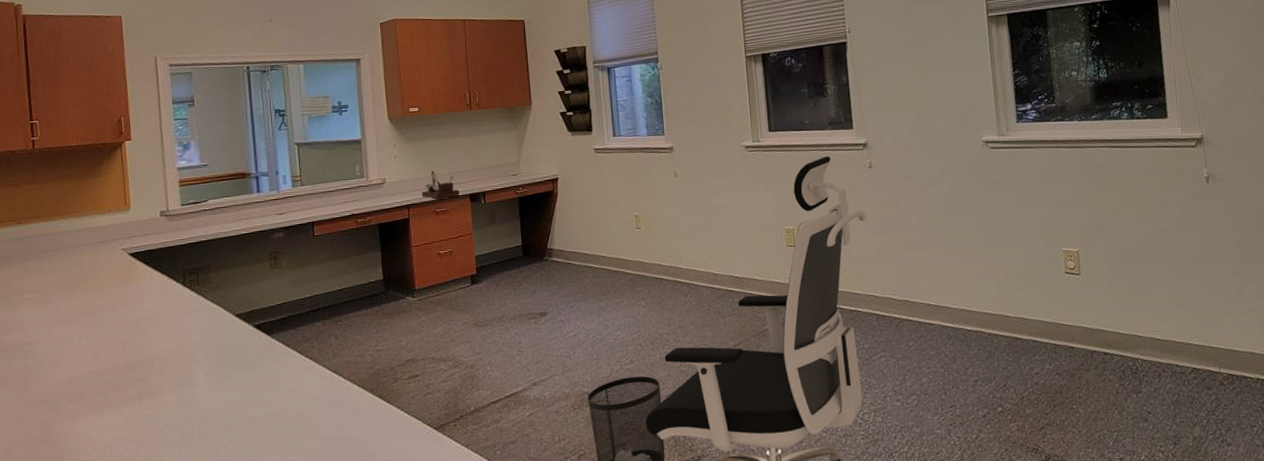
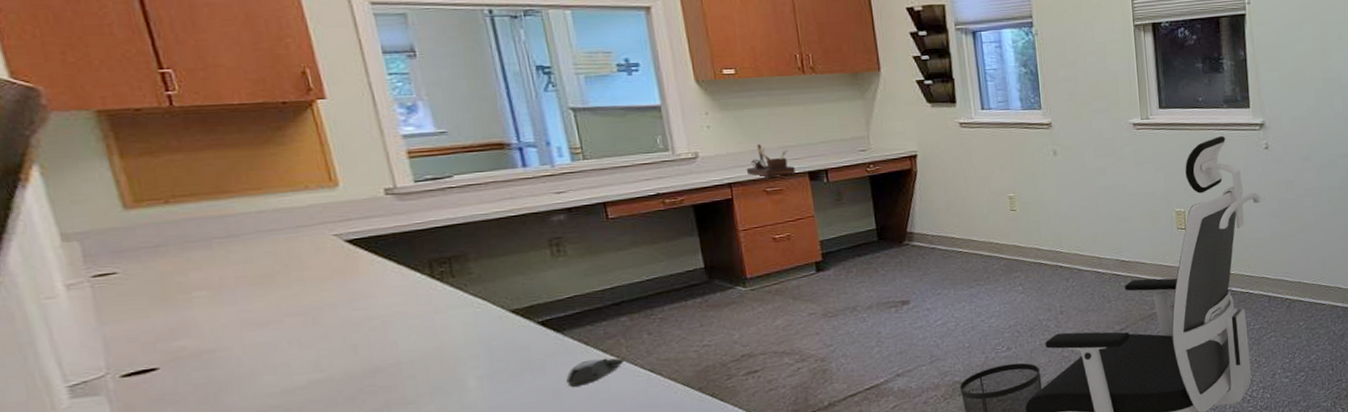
computer mouse: none [270,359,315,384] -> present [566,358,625,387]

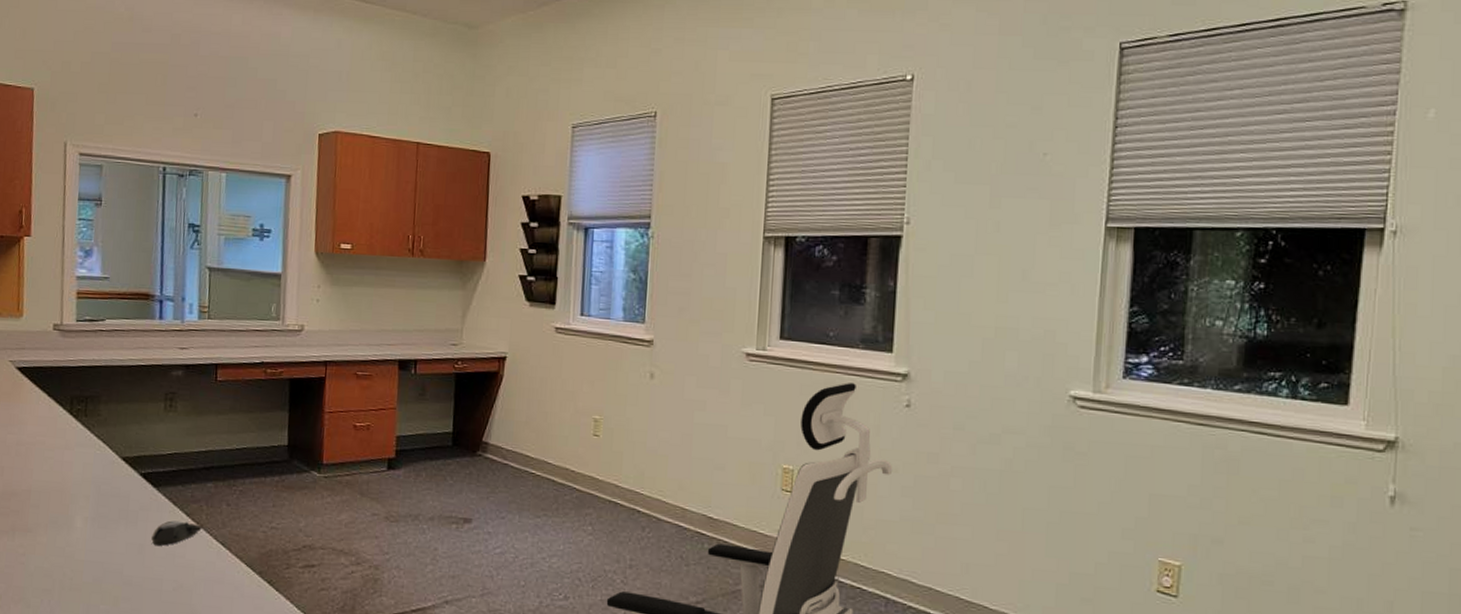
desk organizer: present [746,144,795,177] -> none [342,324,387,361]

